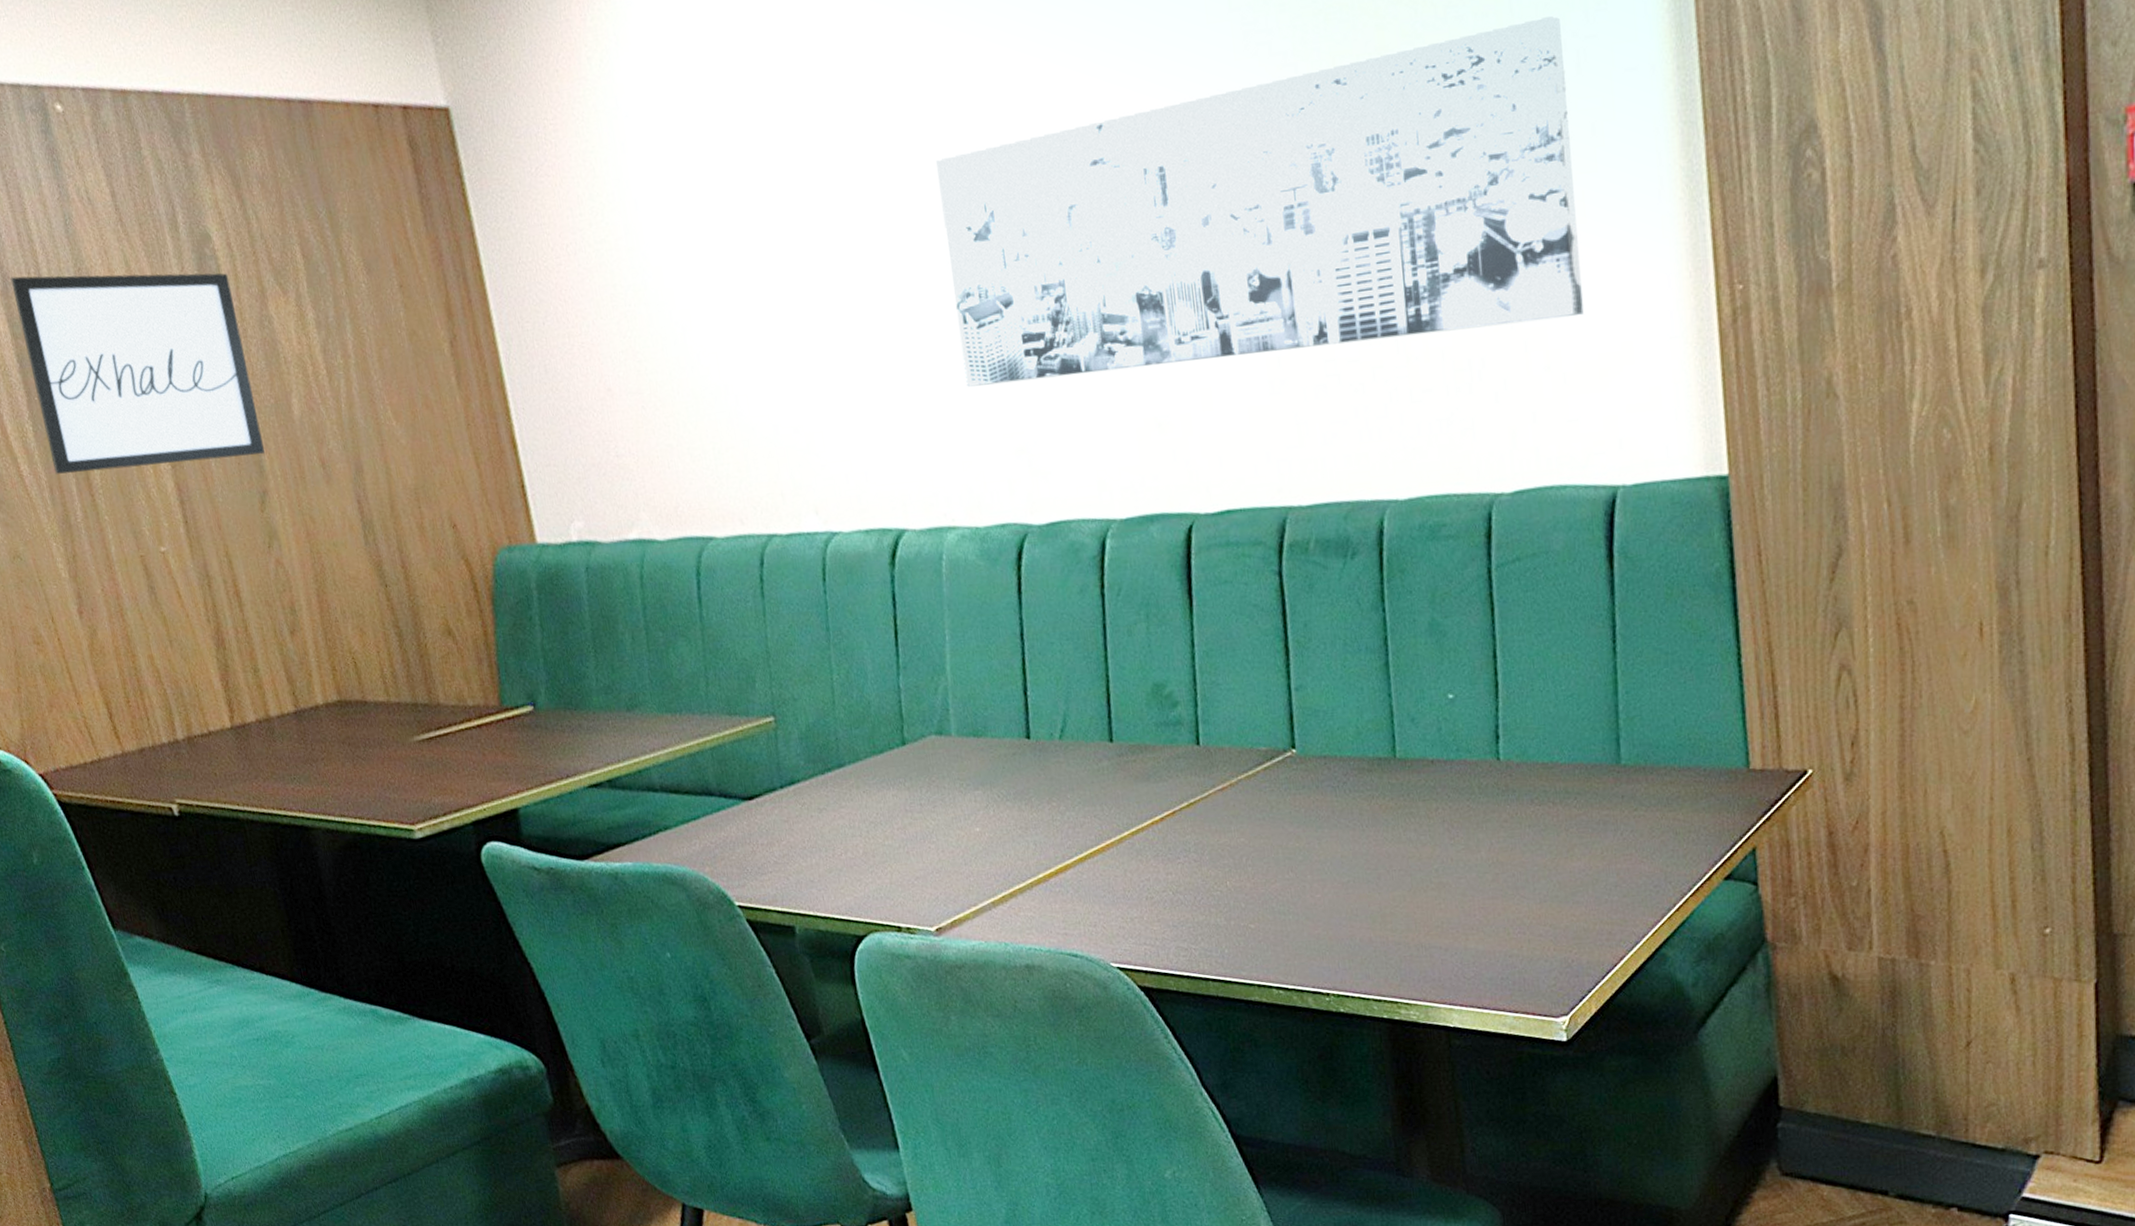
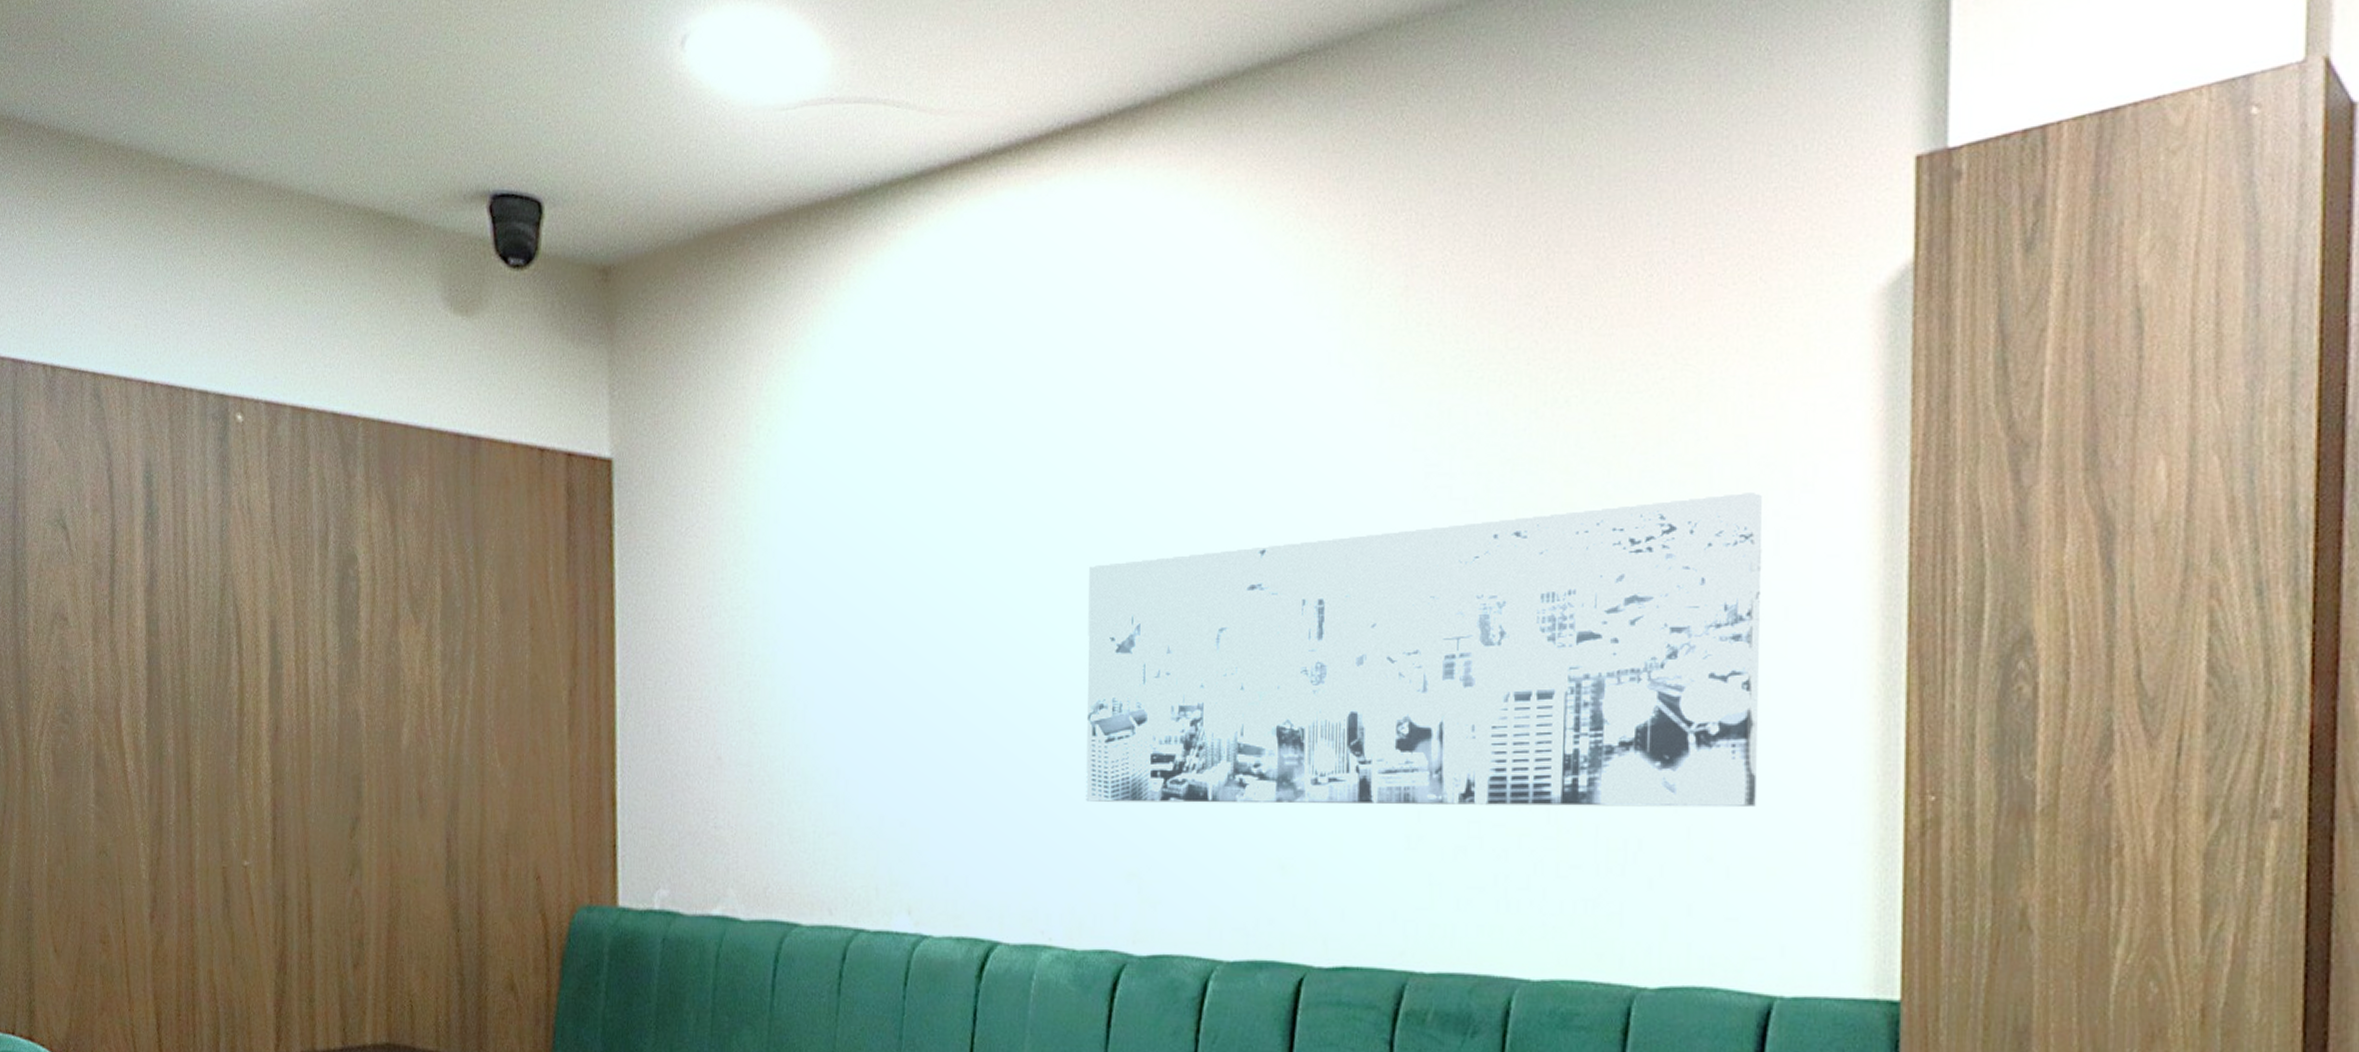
wall art: present [10,273,265,474] -> none [157,575,366,780]

